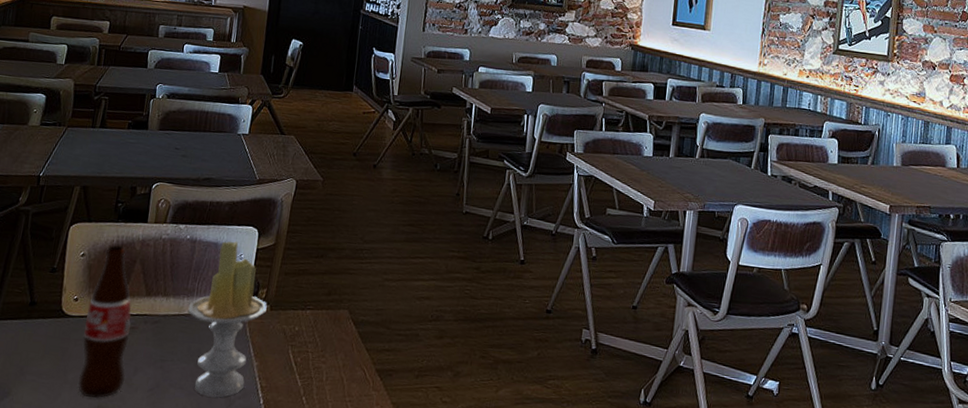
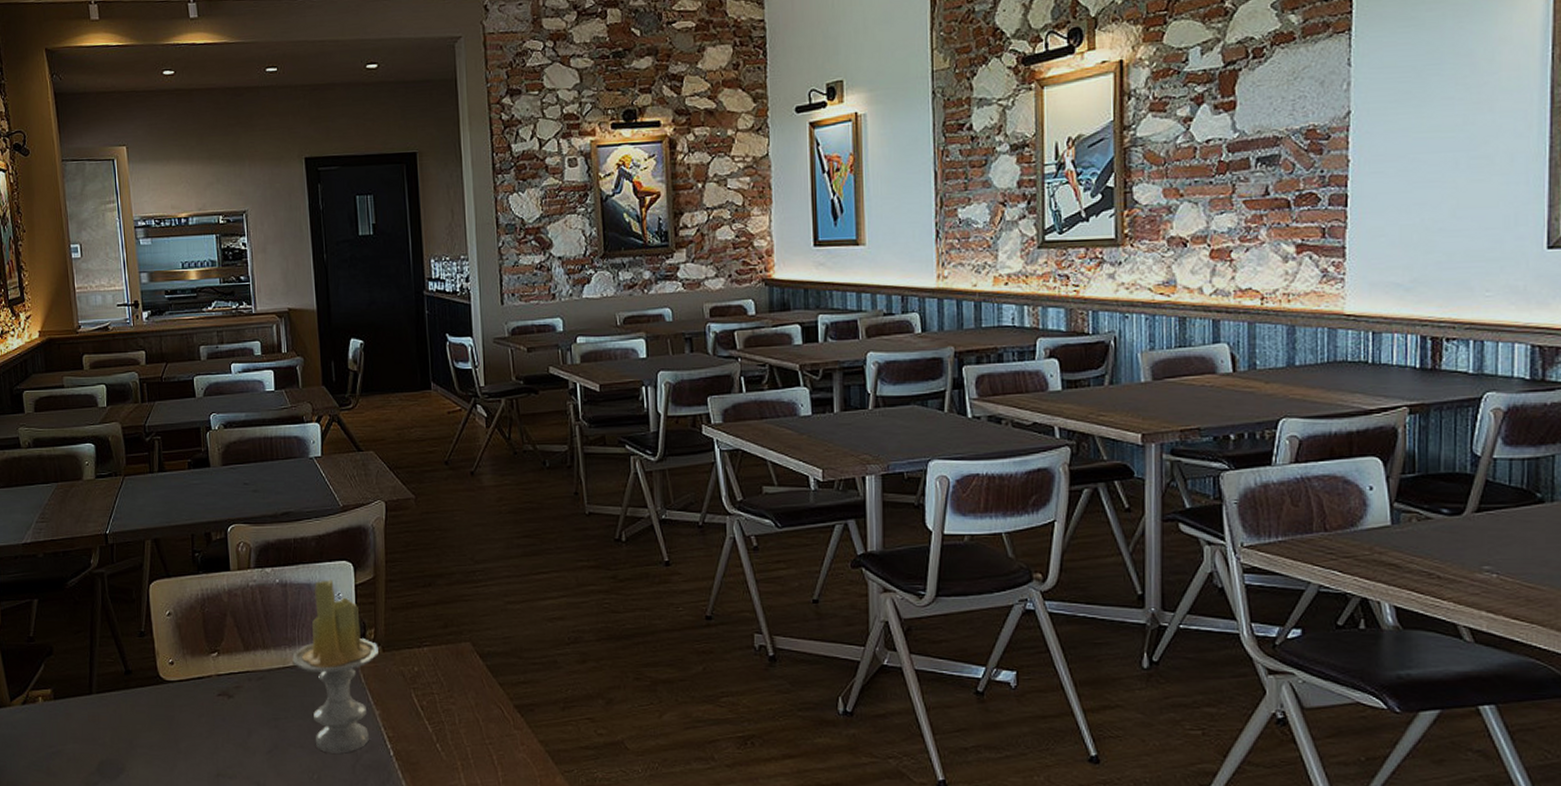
bottle: present [77,245,131,399] -> none [185,599,240,767]

